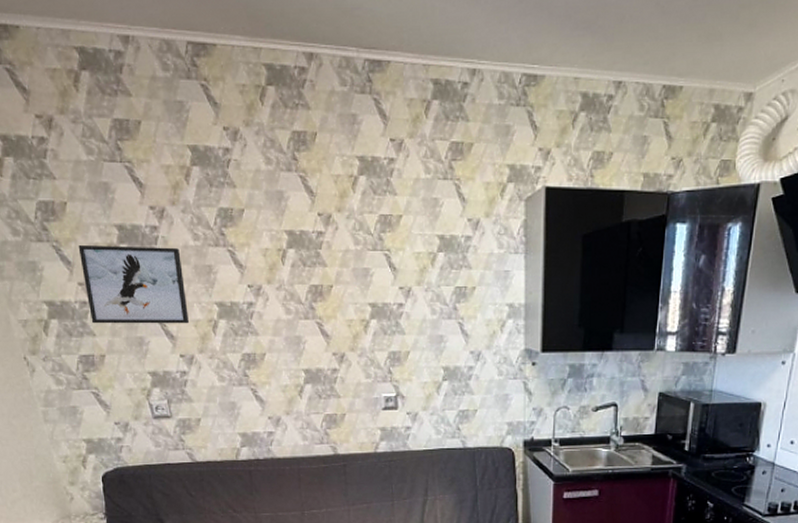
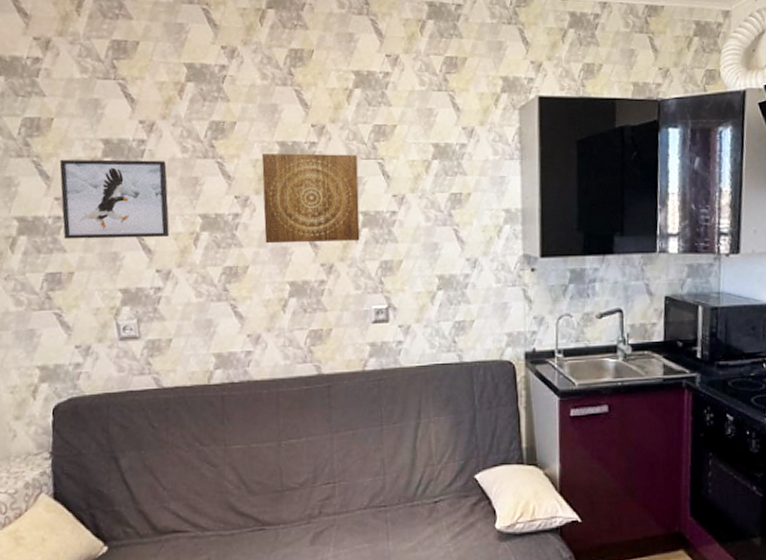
wall art: none [272,243,369,333] -> present [262,153,360,244]

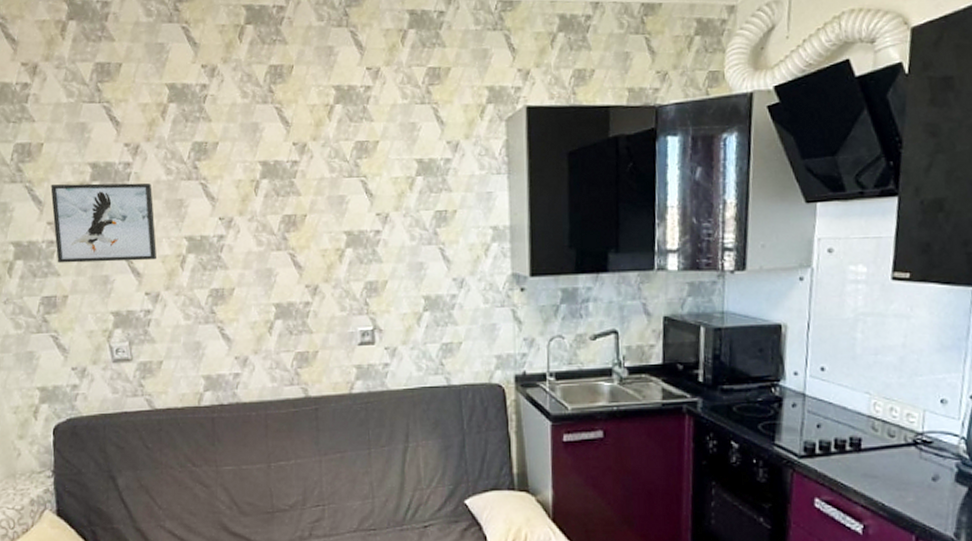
wall art: present [262,153,360,244] -> none [245,172,344,265]

